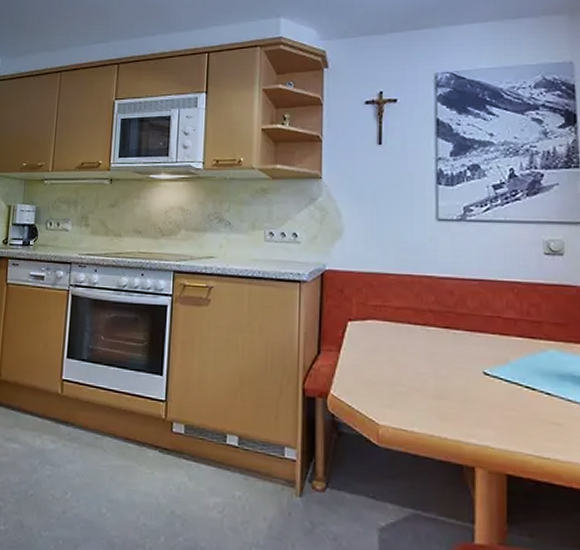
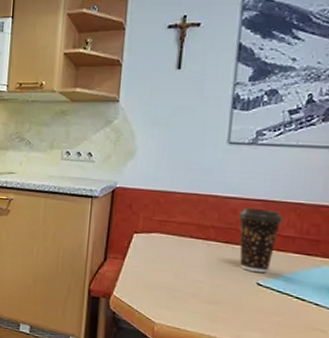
coffee cup: none [455,289,501,360] -> present [238,208,283,273]

